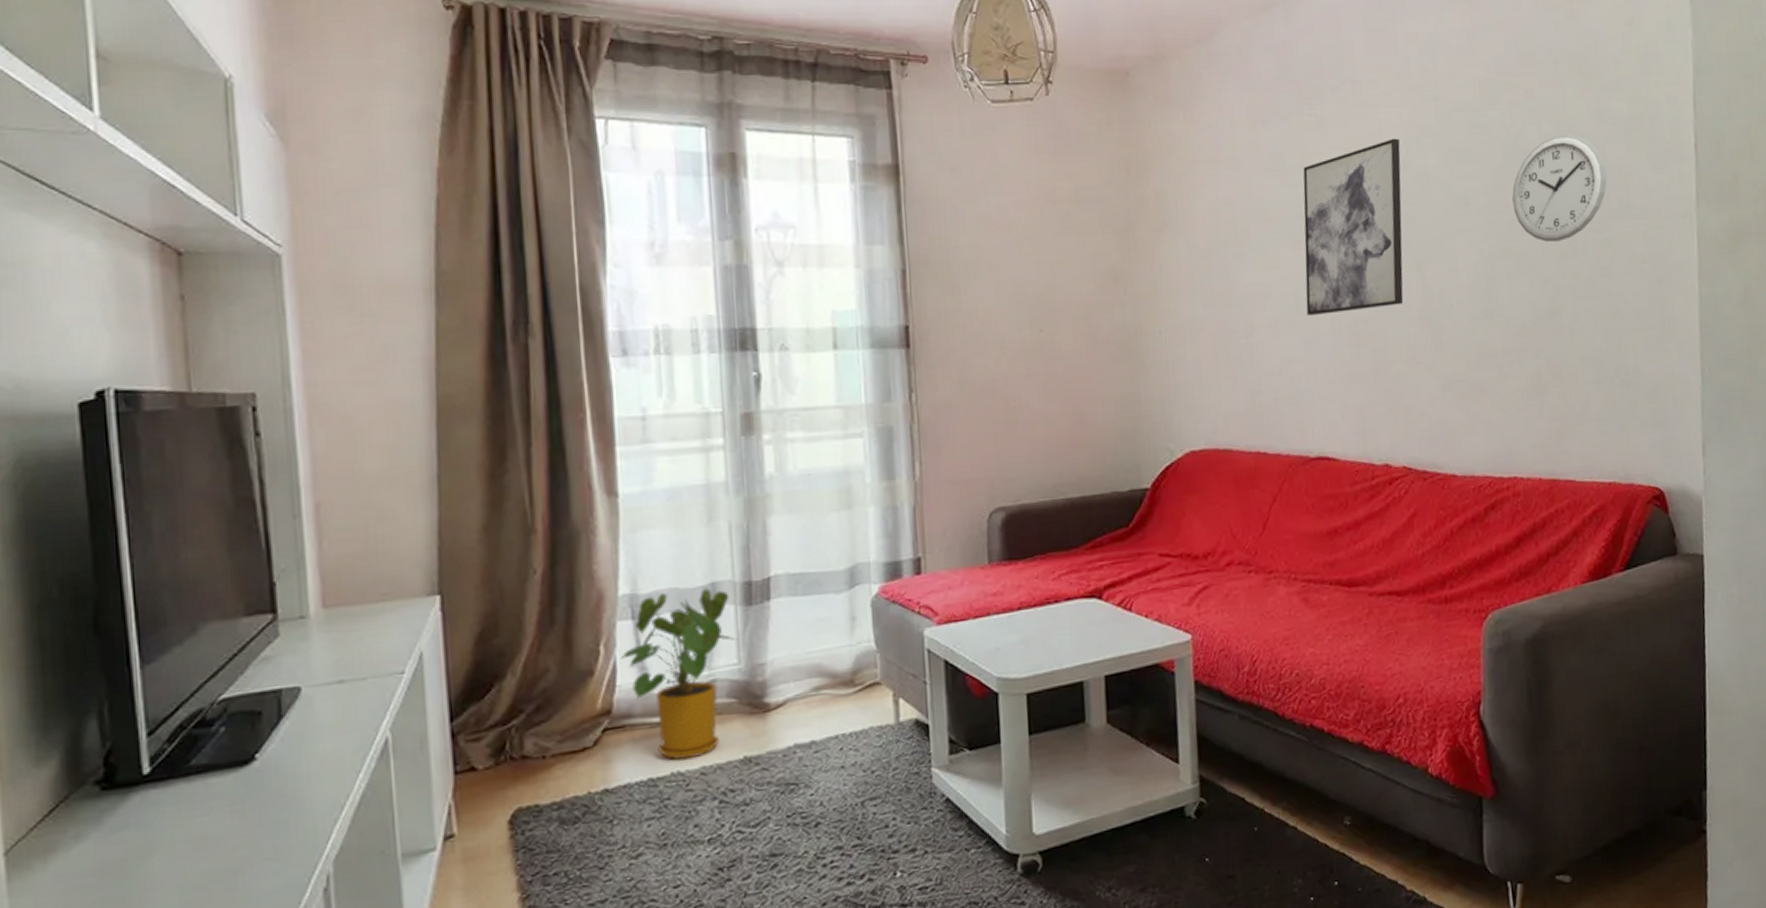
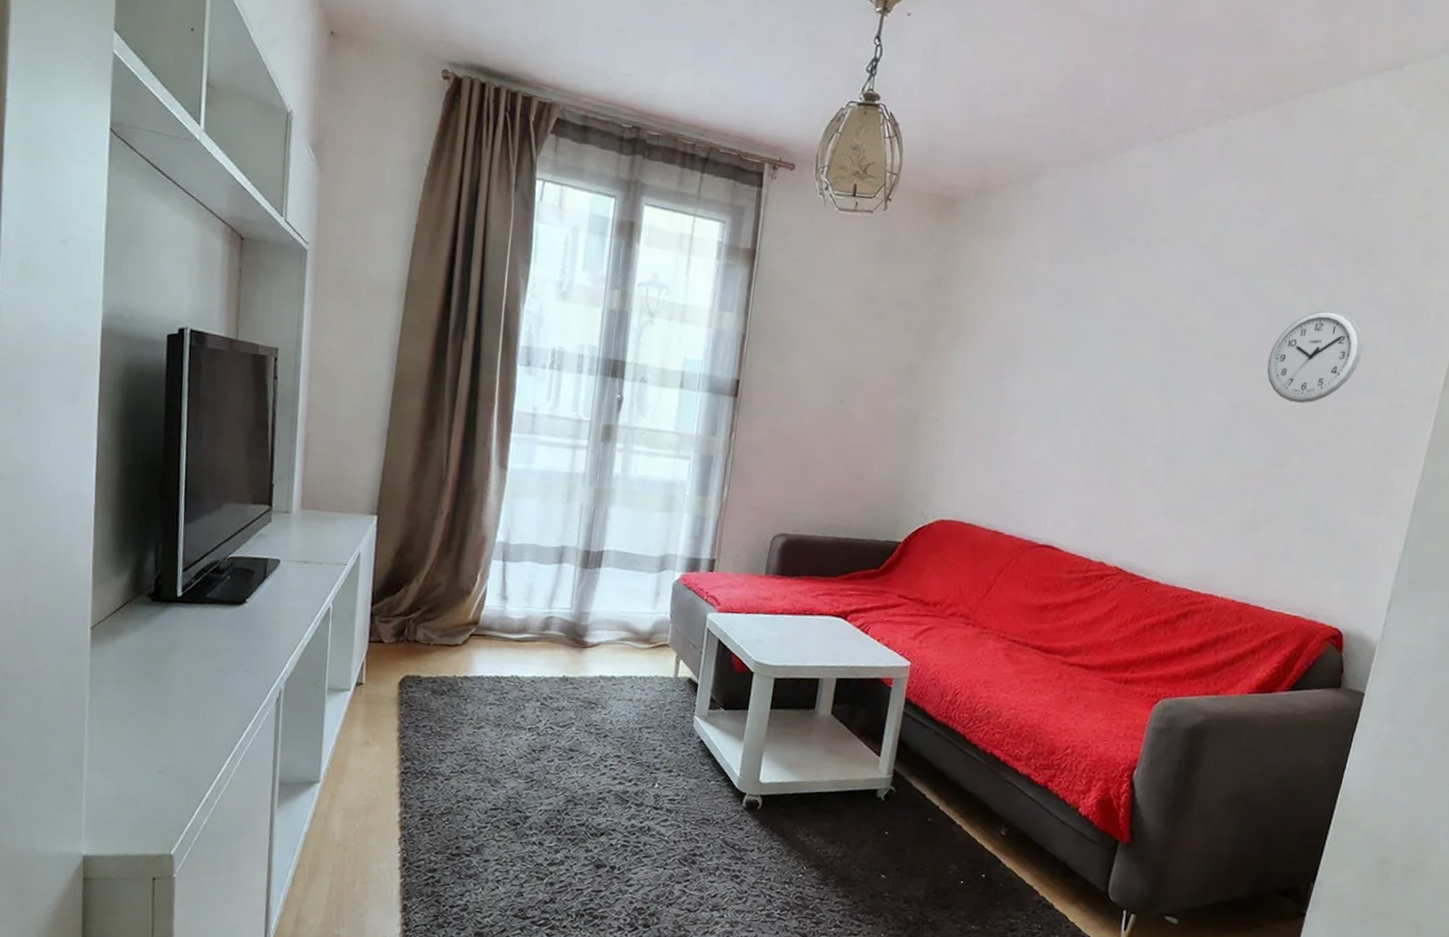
house plant: present [620,588,738,760] -> none [490,546,573,669]
wall art: present [1303,138,1404,315] -> none [1062,290,1178,433]

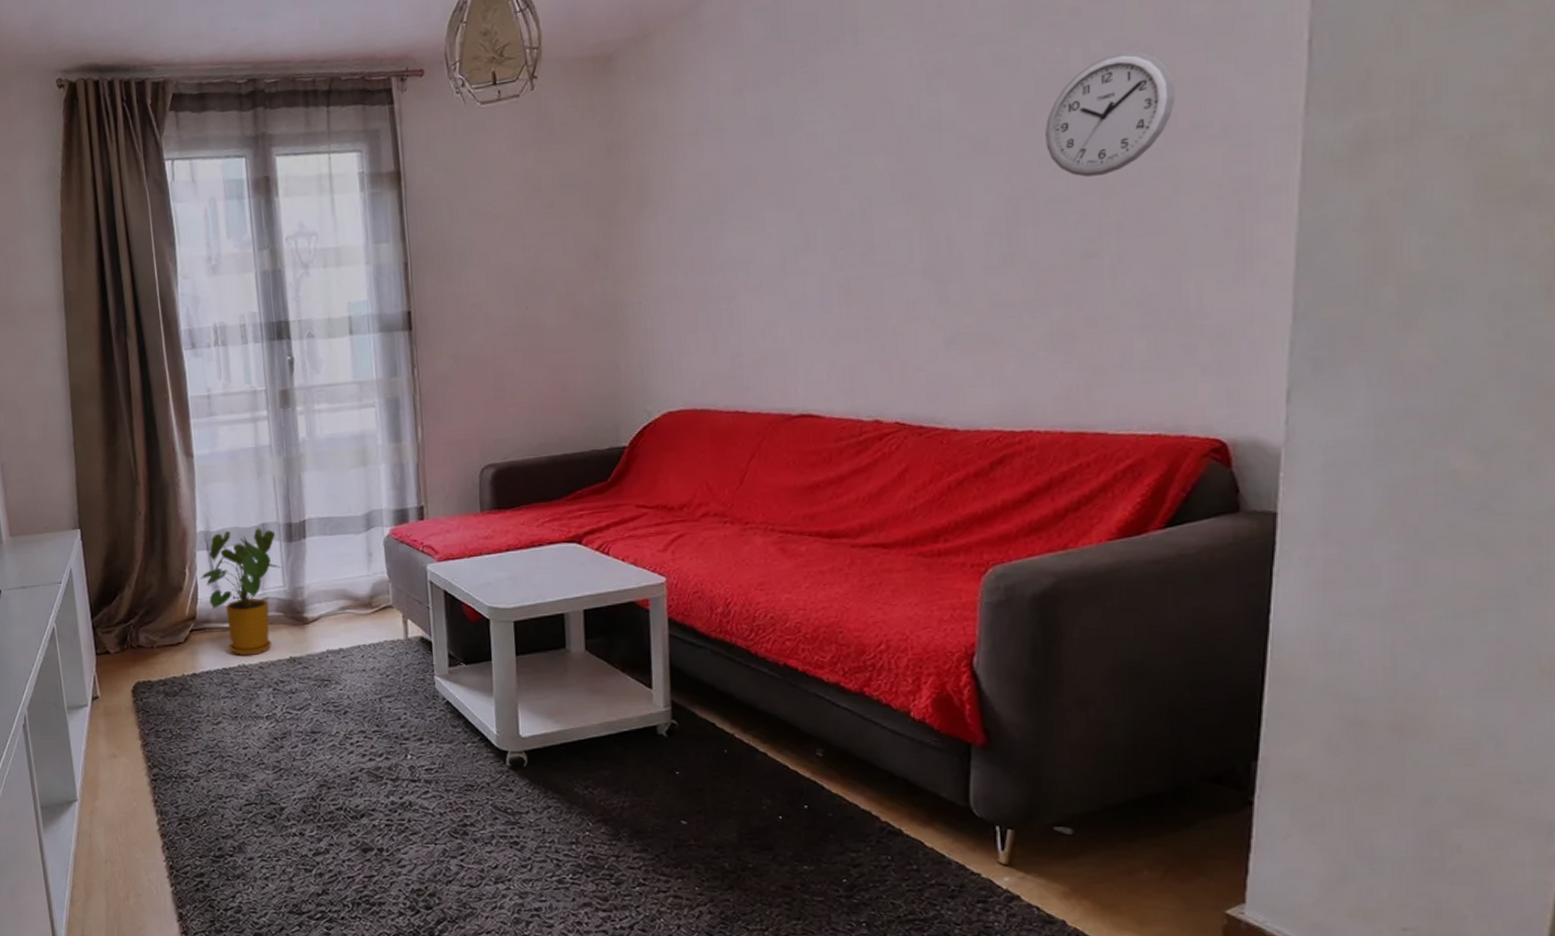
house plant: none [490,546,573,669] -> present [200,528,283,656]

